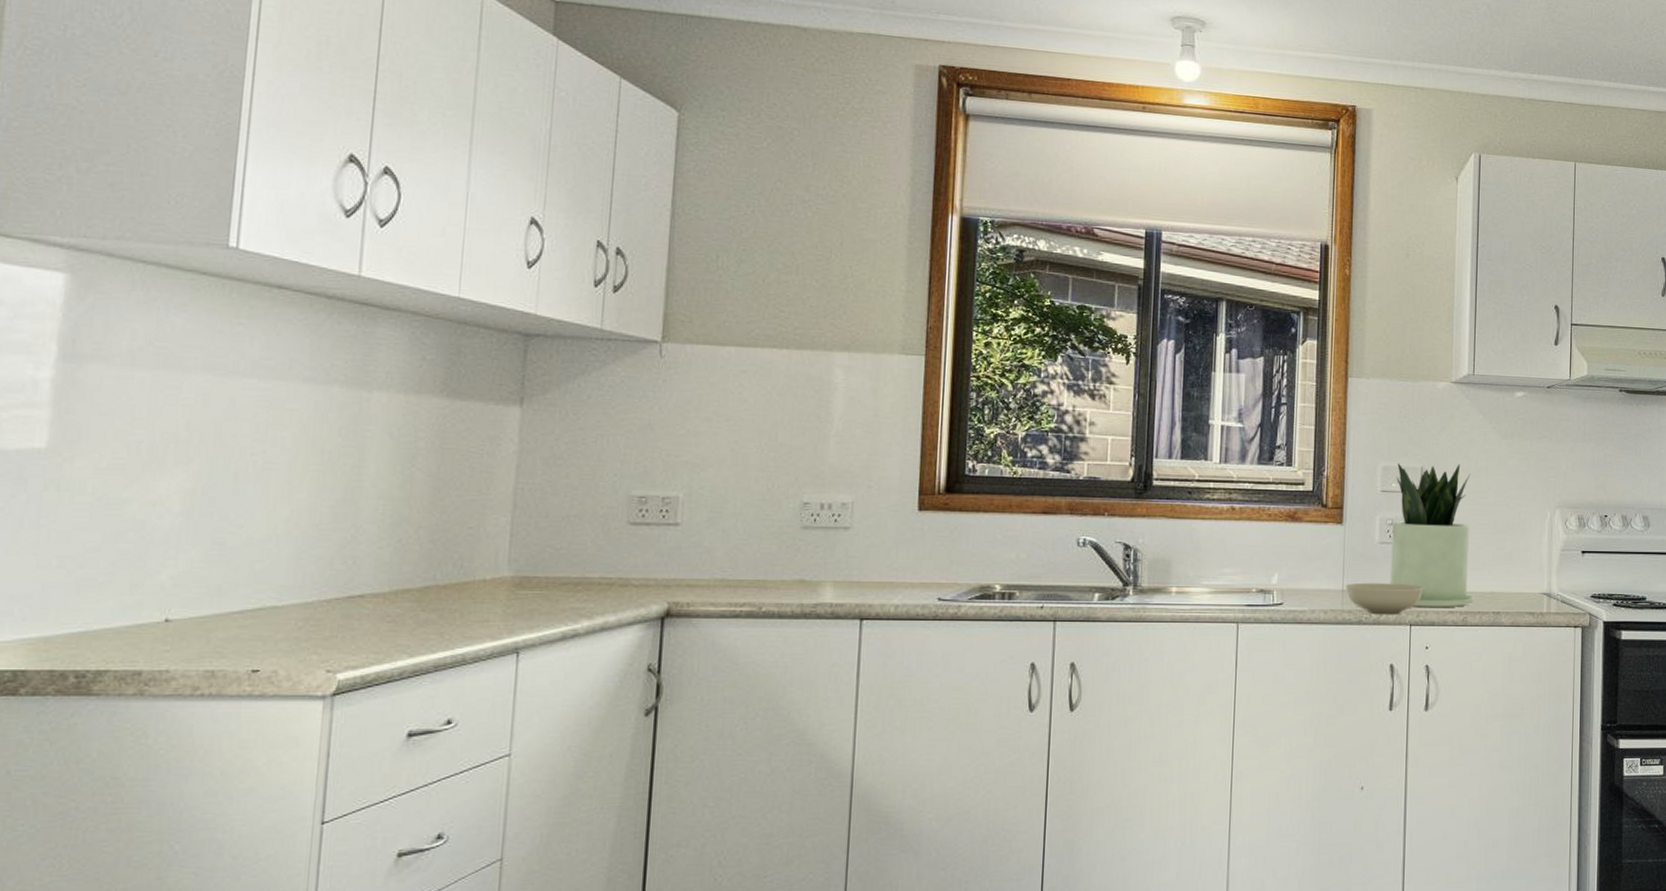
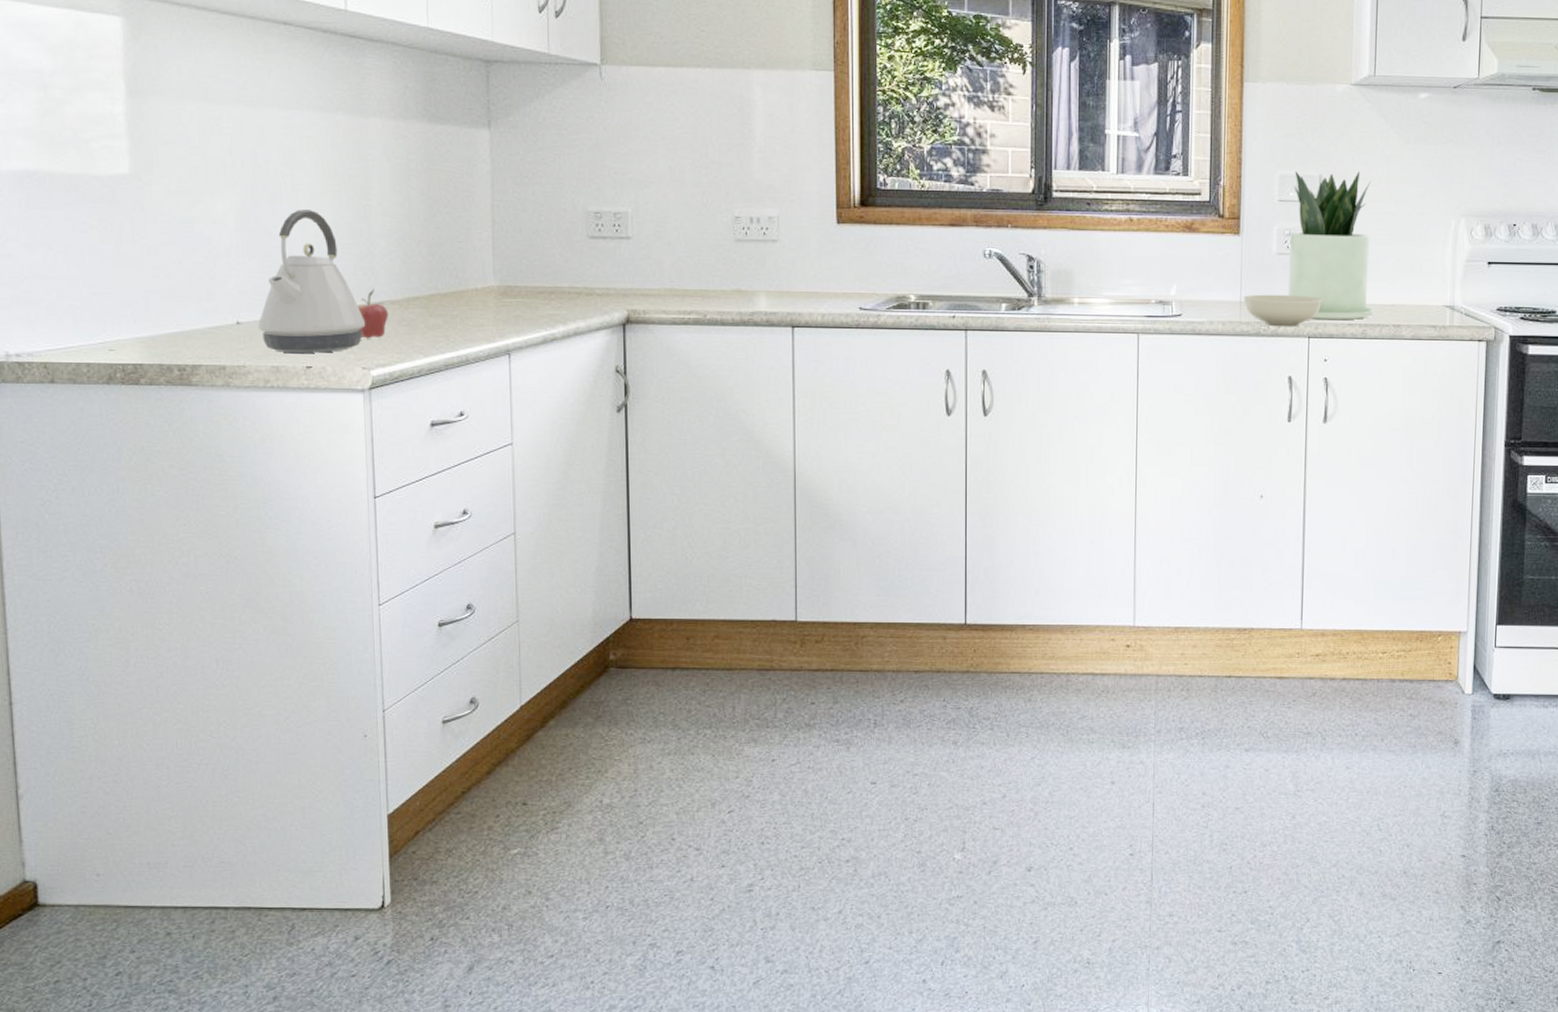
kettle: none [193,491,338,654] -> present [258,210,366,353]
fruit: none [328,580,369,637] -> present [357,288,388,339]

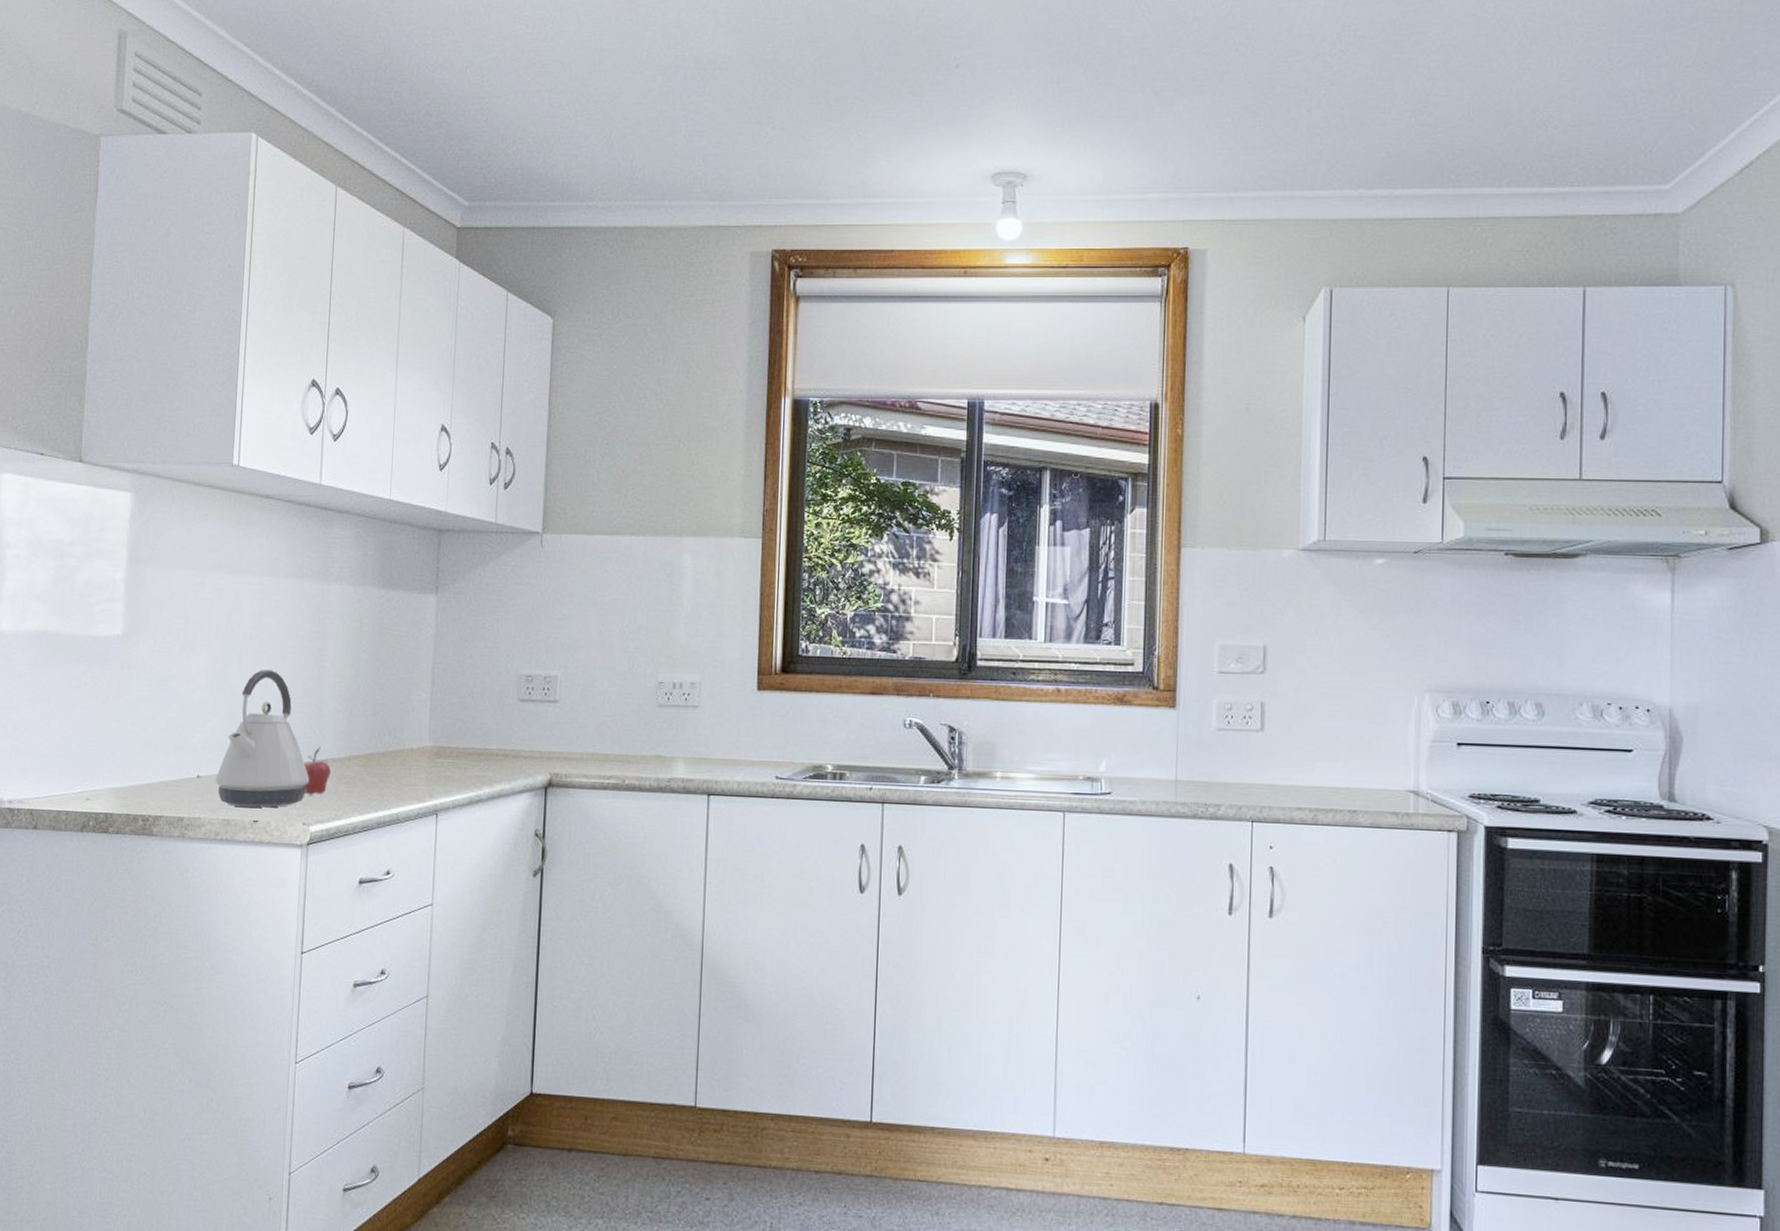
bowl: present [1243,294,1324,328] -> none [1178,772,1269,810]
planter: present [1287,171,1375,320] -> none [1228,641,1328,804]

